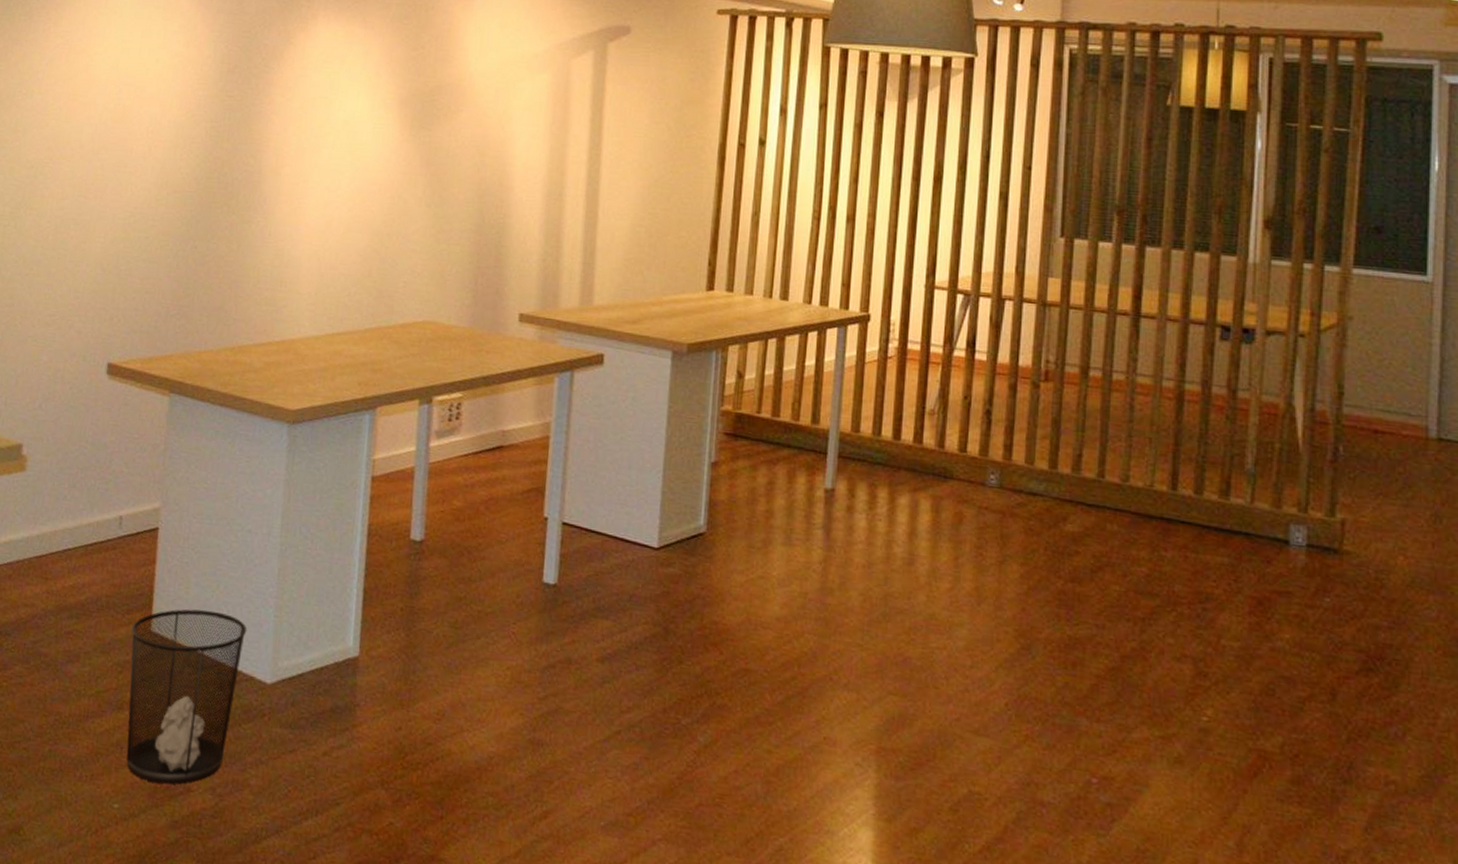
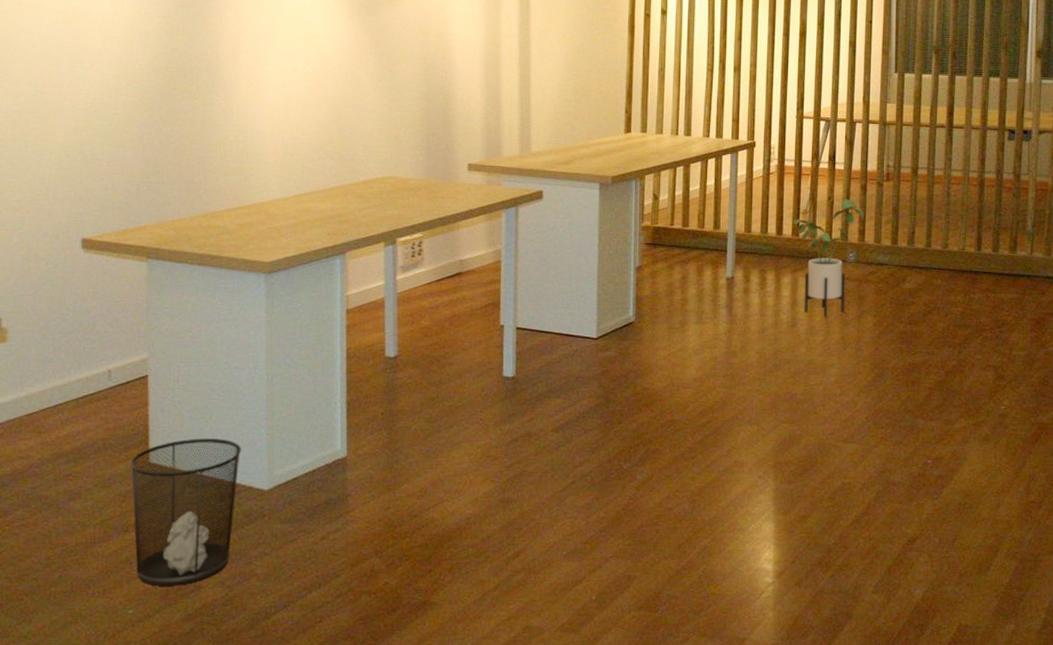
house plant: none [917,400,1013,558] -> present [794,198,865,317]

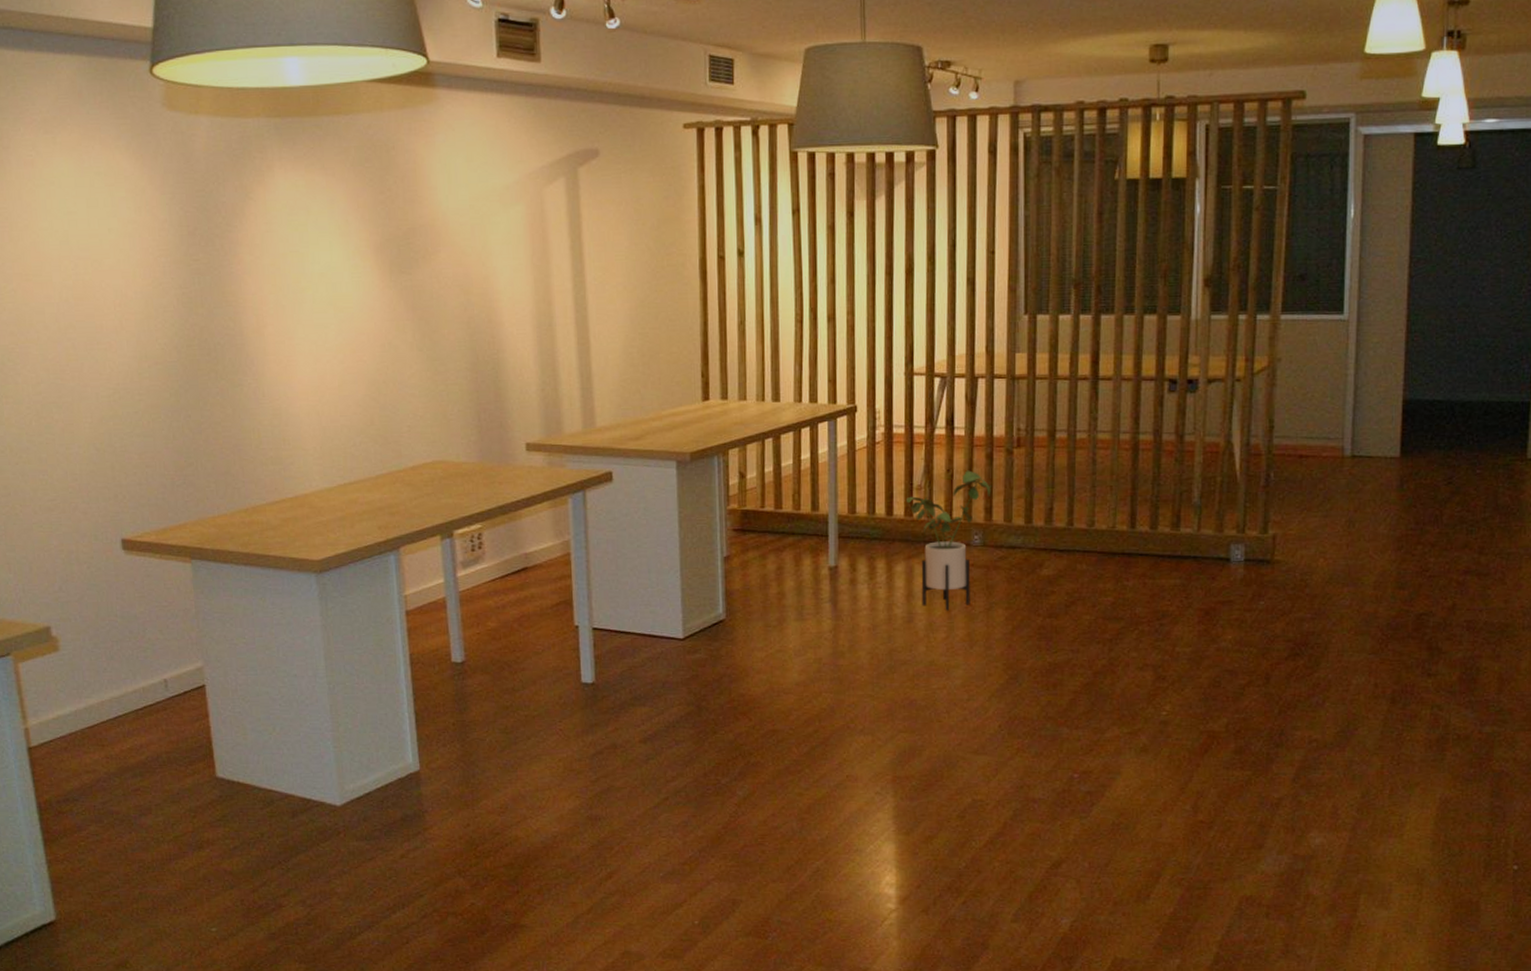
waste bin: present [130,438,242,586] -> none [197,751,310,904]

